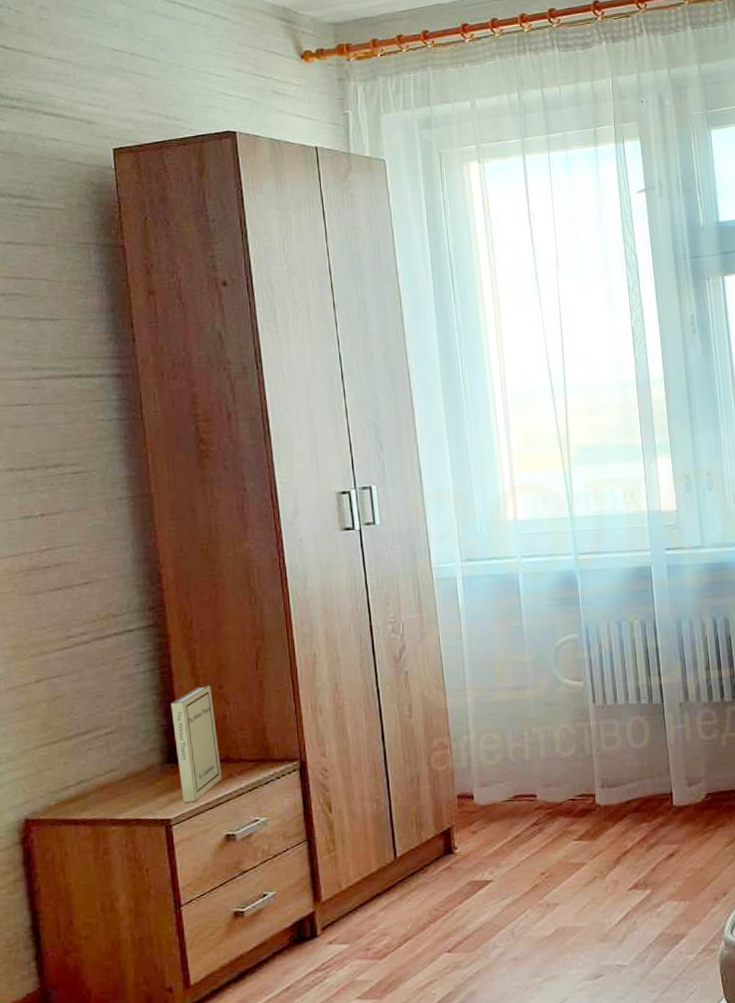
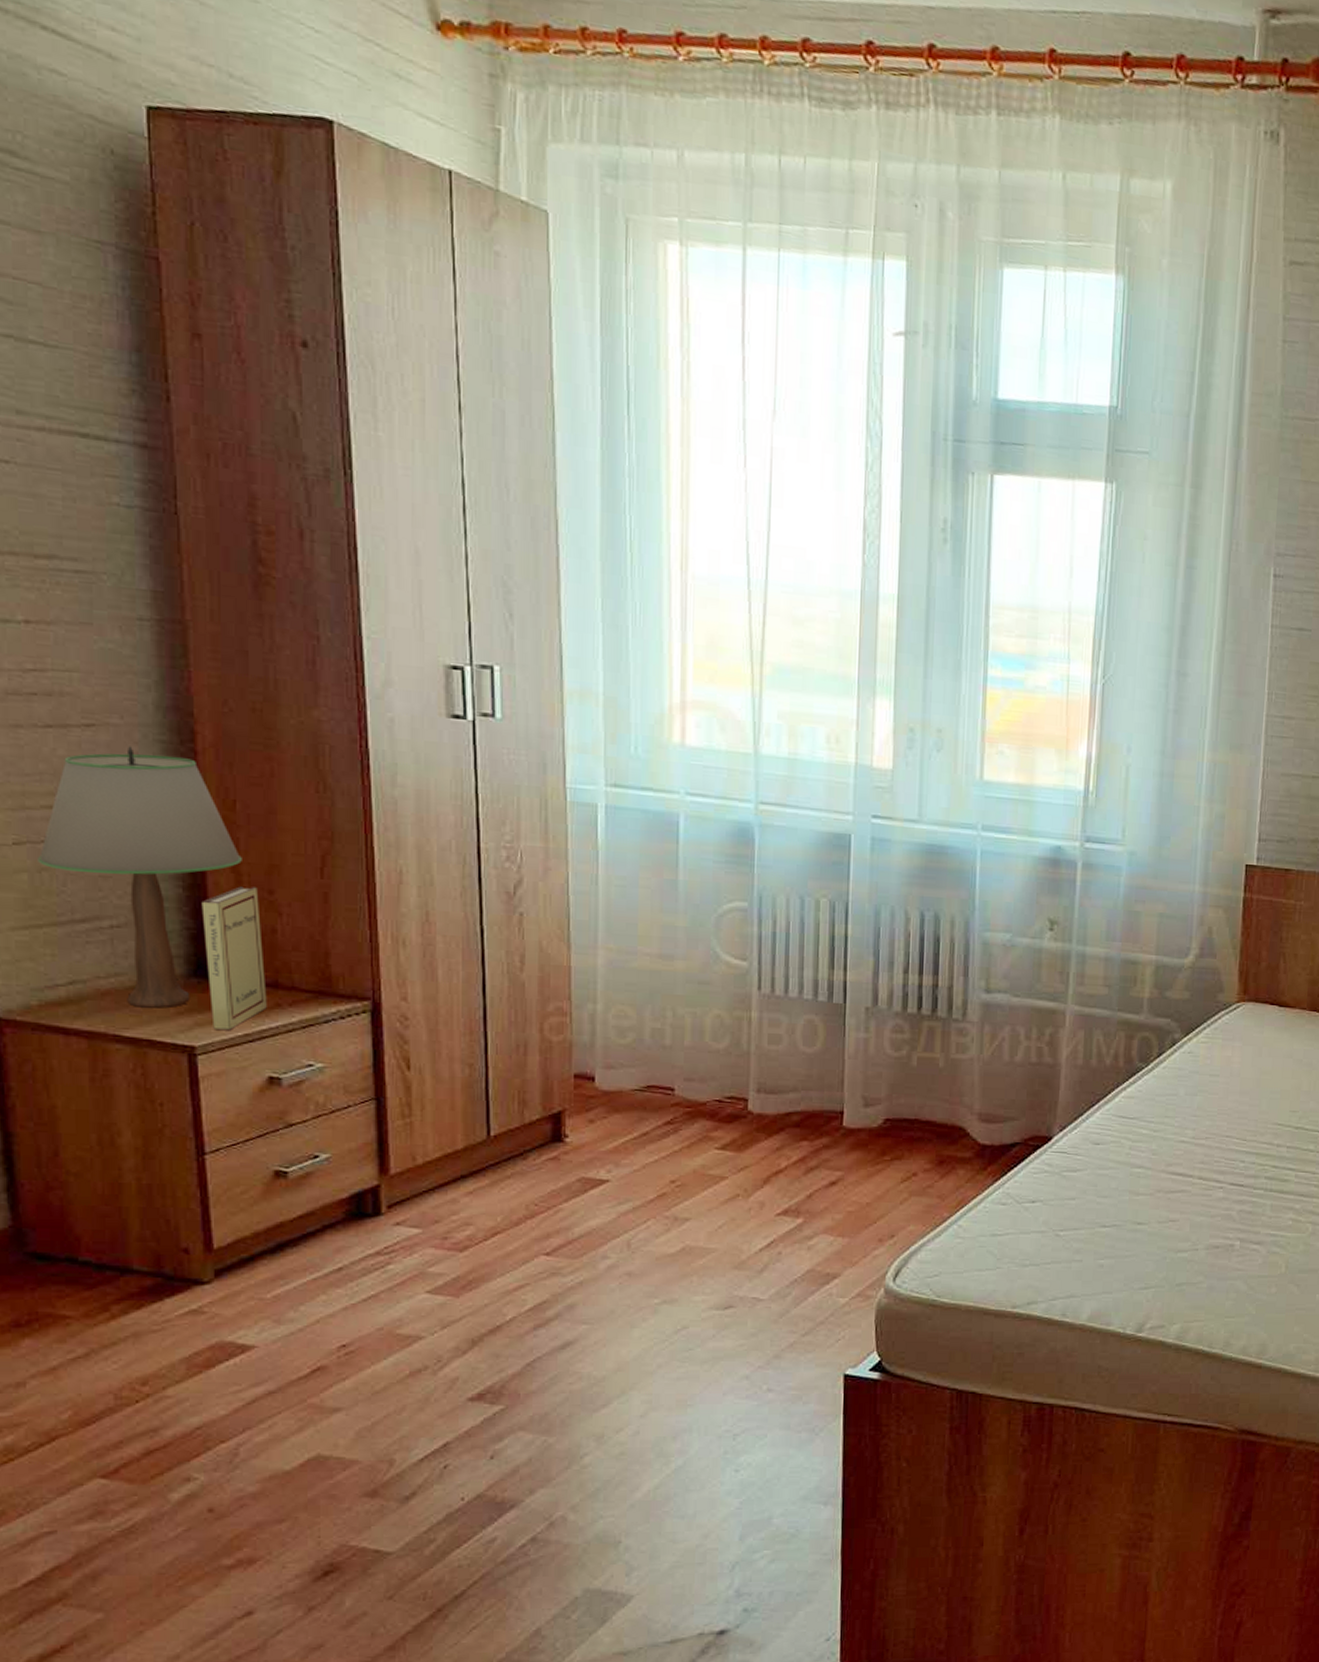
table lamp: none [53,593,199,795] -> present [38,746,242,1008]

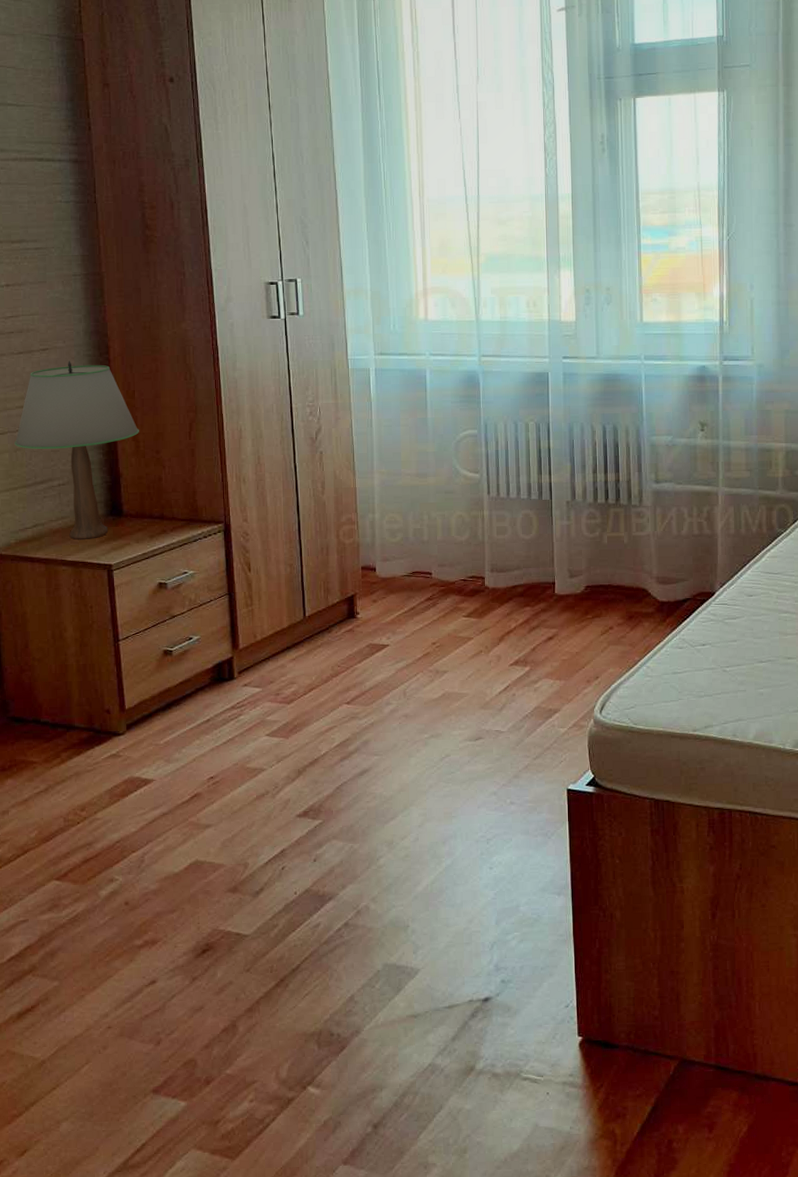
book: present [201,886,267,1031] -> none [114,449,157,552]

